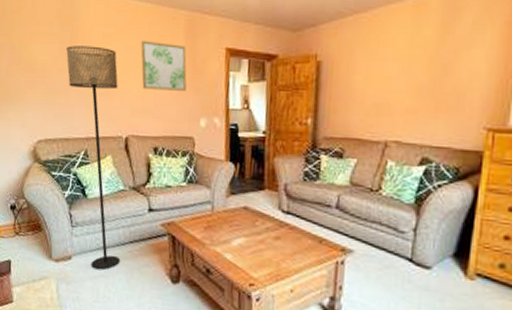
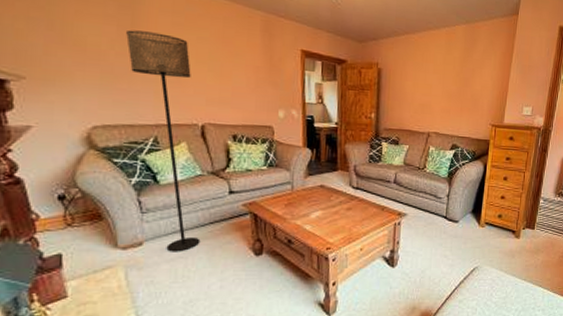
wall art: present [140,41,187,91] -> none [215,34,265,85]

